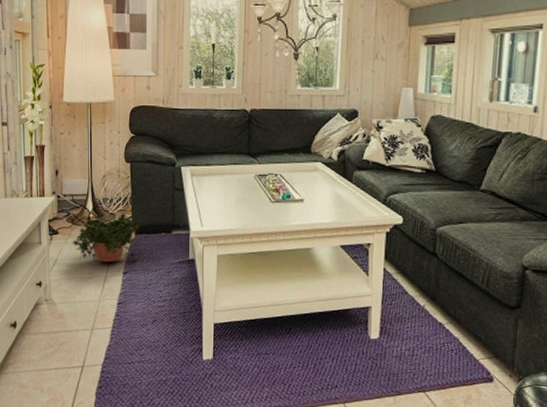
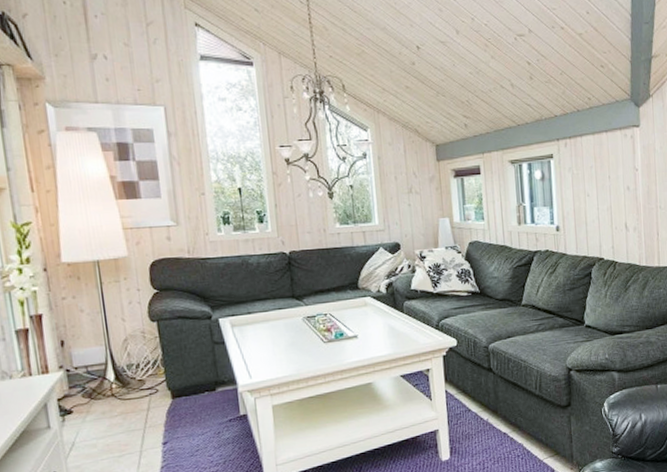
potted plant: present [72,212,140,263] -> none [92,377,179,436]

